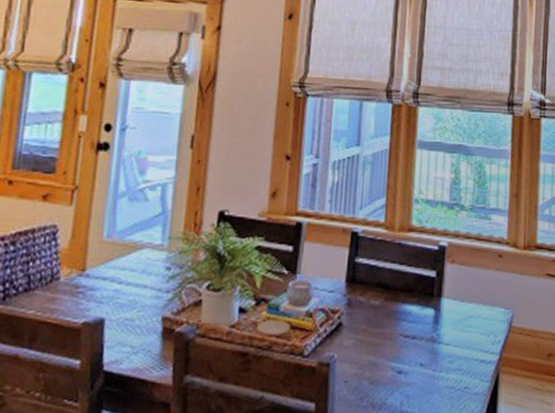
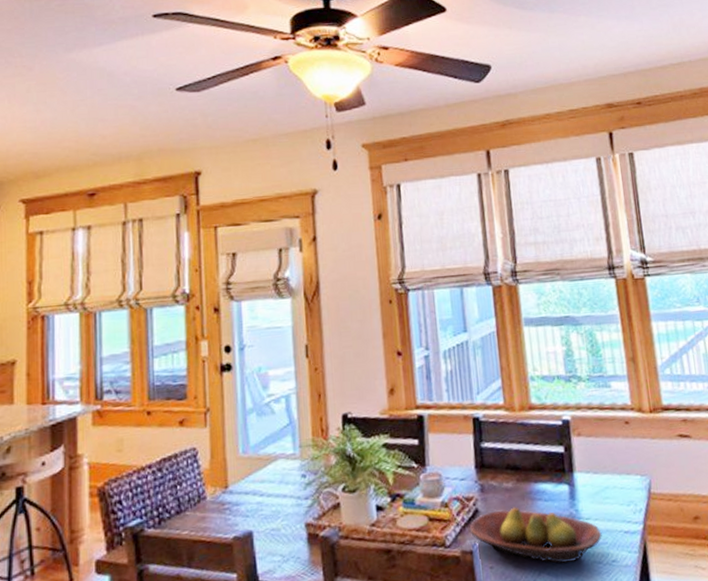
fruit bowl: none [330,325,459,386] -> present [469,507,602,564]

